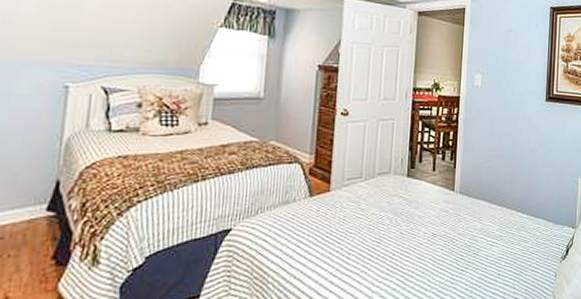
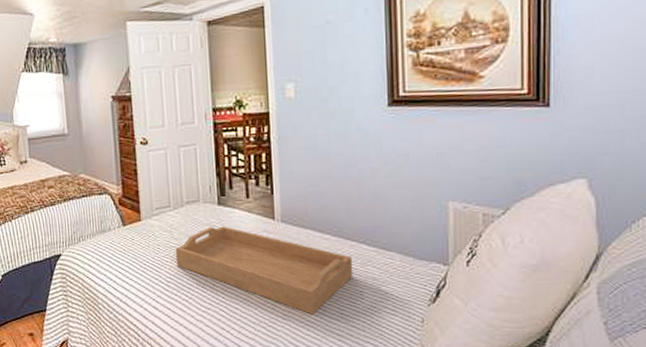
serving tray: none [359,197,511,277] -> present [175,226,353,315]

